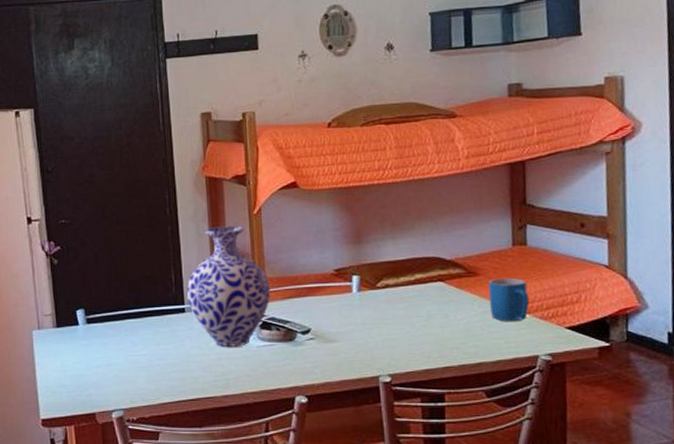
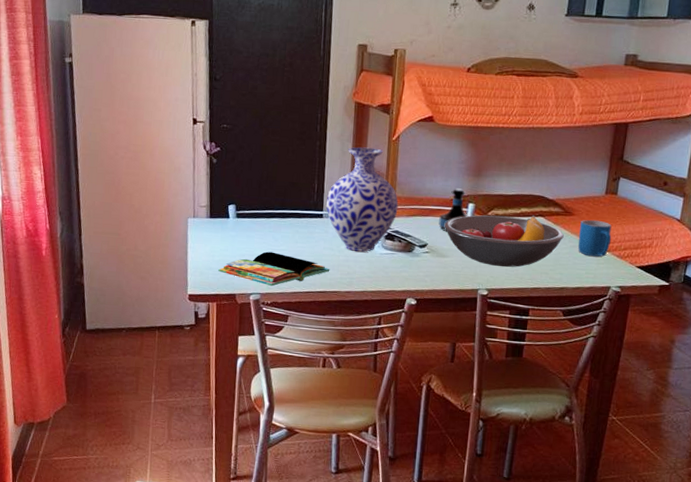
book: none [72,359,201,399] -> present [218,251,330,287]
tequila bottle: none [320,260,355,311] -> present [439,188,469,231]
fruit bowl: none [327,280,471,347] -> present [444,215,564,267]

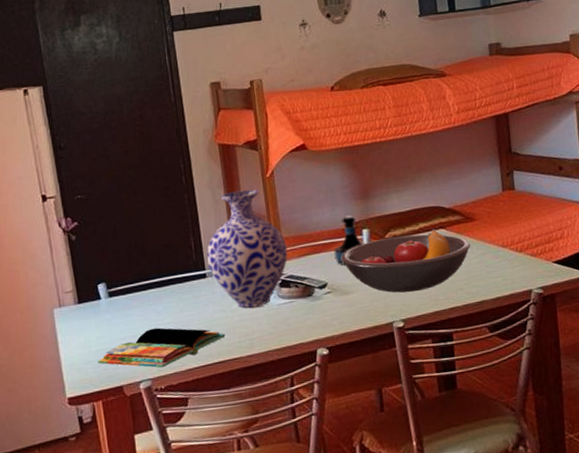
mug: present [578,219,612,257] -> none [484,220,521,262]

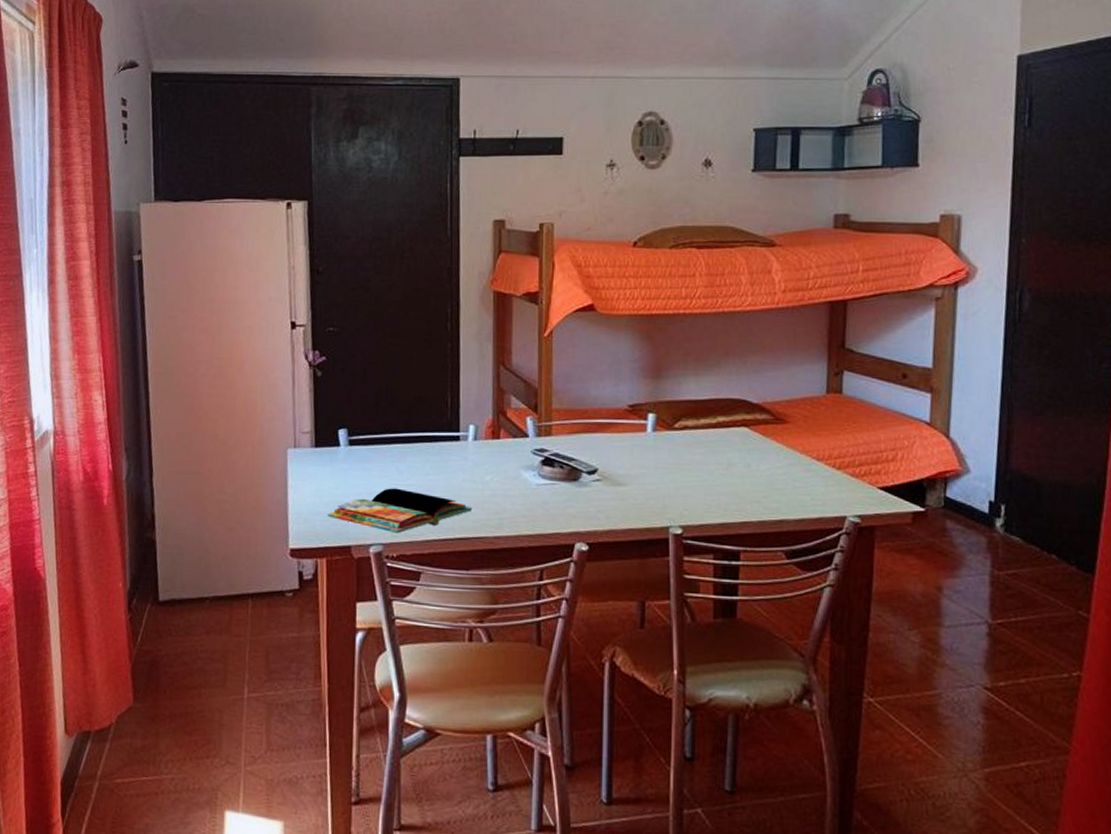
vase: present [207,189,288,308] -> none [464,347,557,483]
tequila bottle: present [334,215,366,265] -> none [611,394,650,451]
fruit bowl: present [341,228,471,293] -> none [618,425,777,496]

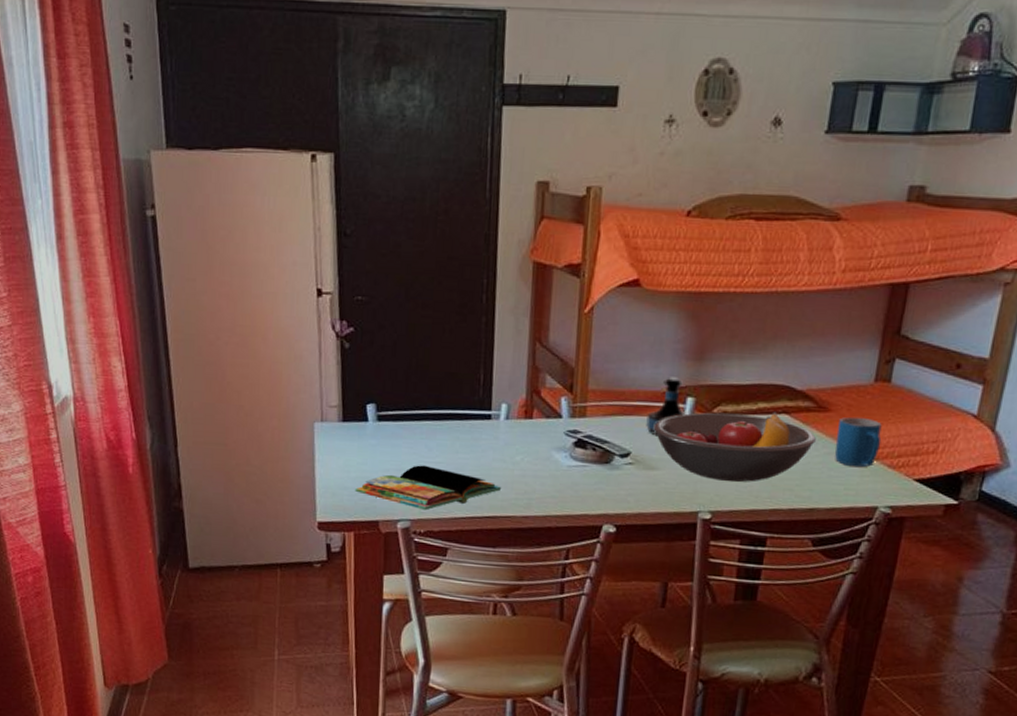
tequila bottle: none [611,394,650,451] -> present [646,377,687,435]
fruit bowl: none [618,425,777,496] -> present [653,411,816,482]
mug: none [796,427,841,477] -> present [835,417,882,468]

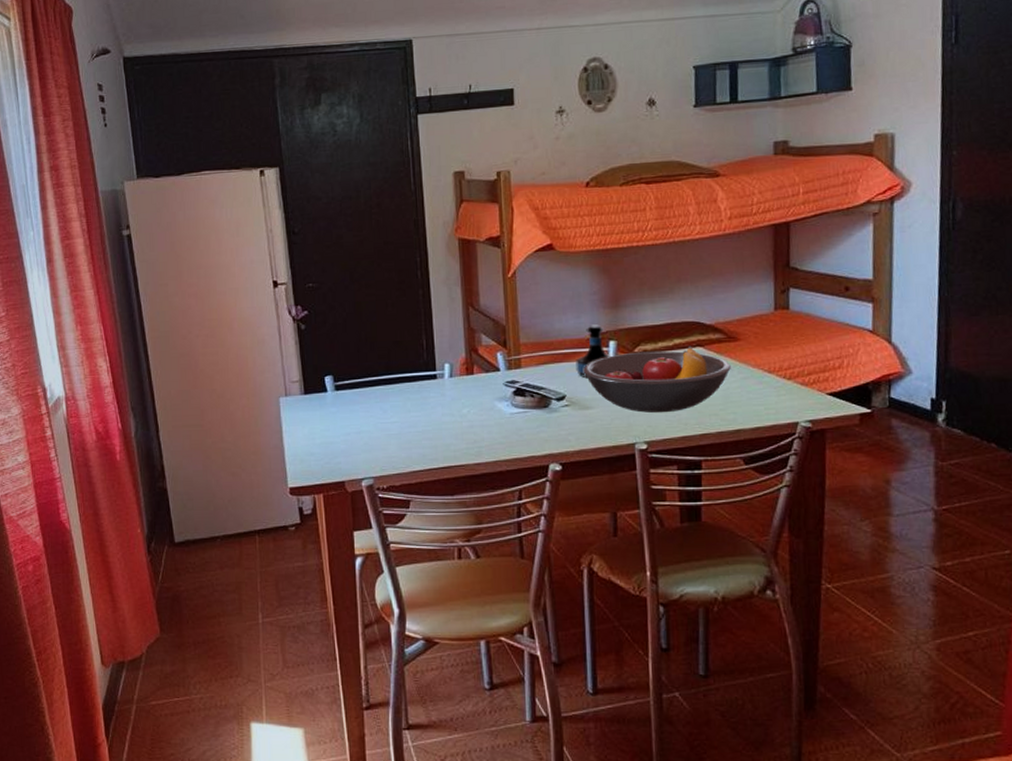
book: present [355,465,502,511] -> none [321,426,453,467]
mug: present [835,417,882,468] -> none [748,342,791,388]

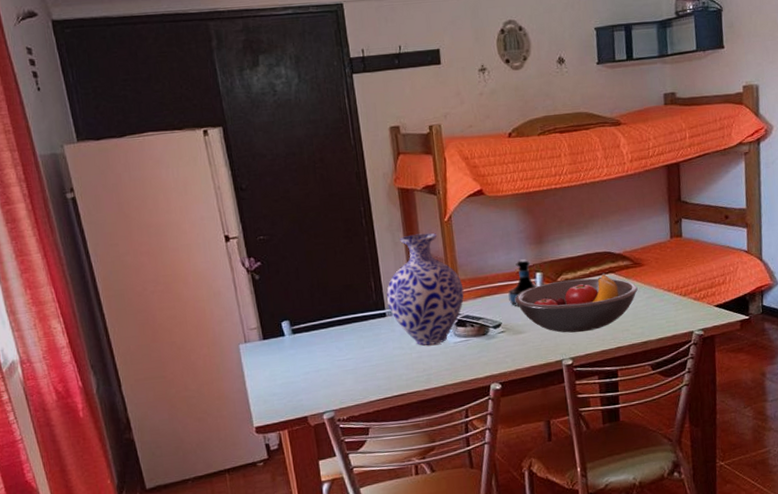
vase: none [439,289,525,414] -> present [386,233,464,346]

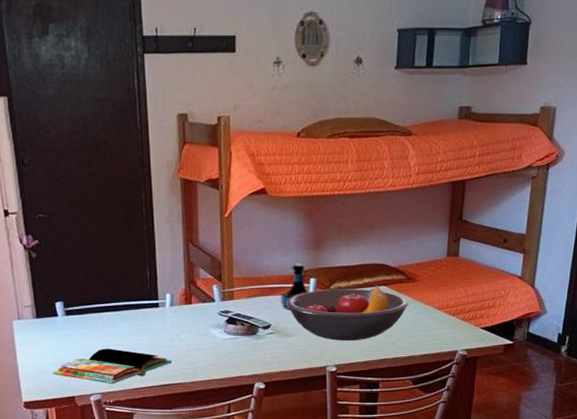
book: none [283,363,405,401] -> present [53,348,172,385]
vase: present [386,233,464,346] -> none [161,227,237,339]

